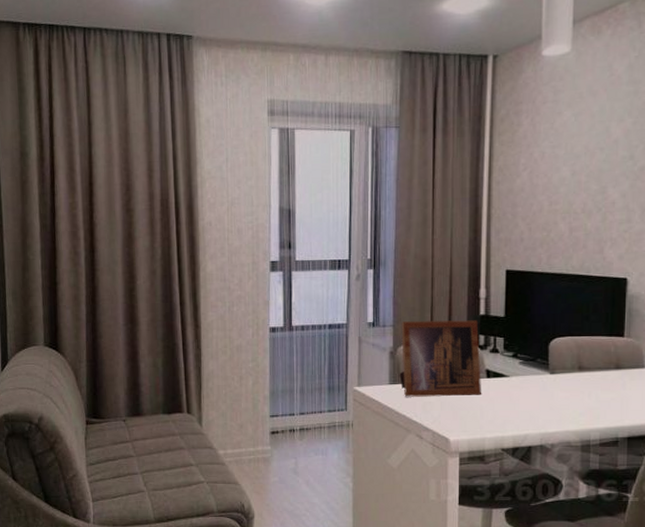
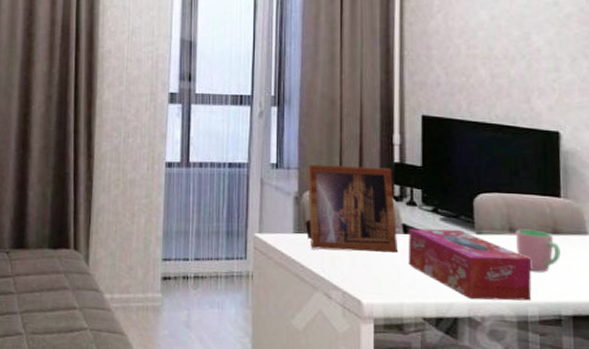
tissue box: none [490,371,595,430] -> present [408,228,532,301]
cup: none [584,366,621,403] -> present [516,229,561,272]

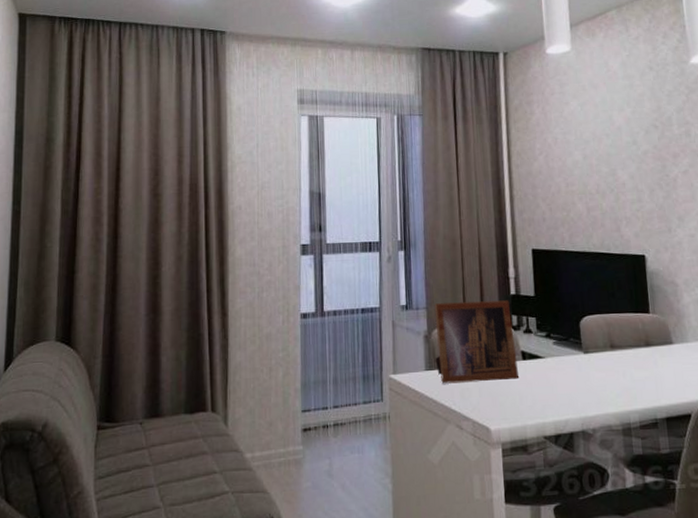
tissue box: present [408,228,532,301] -> none [526,351,633,414]
cup: present [516,229,561,272] -> none [616,344,653,382]

